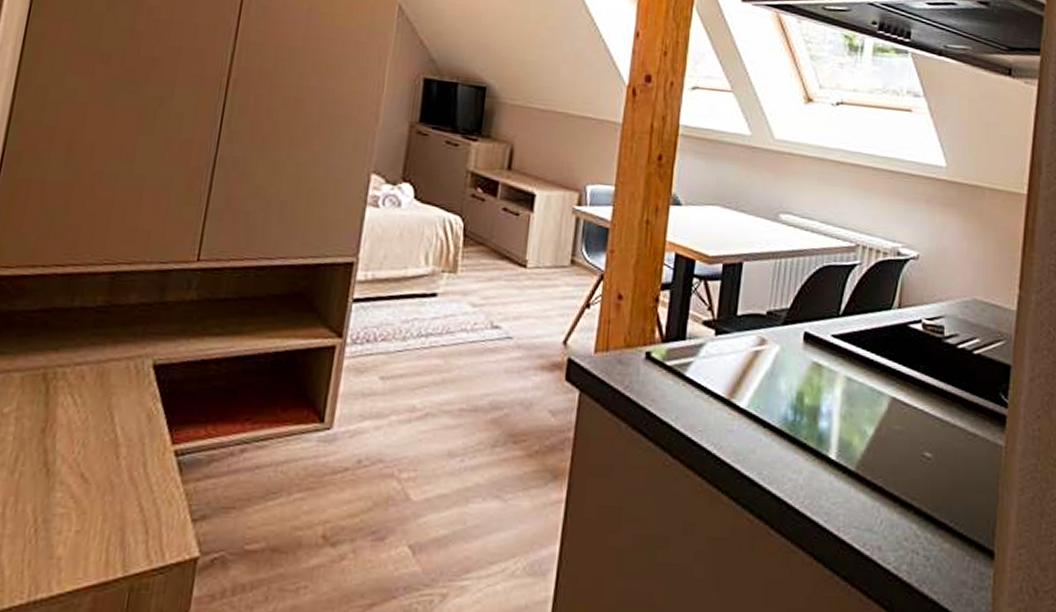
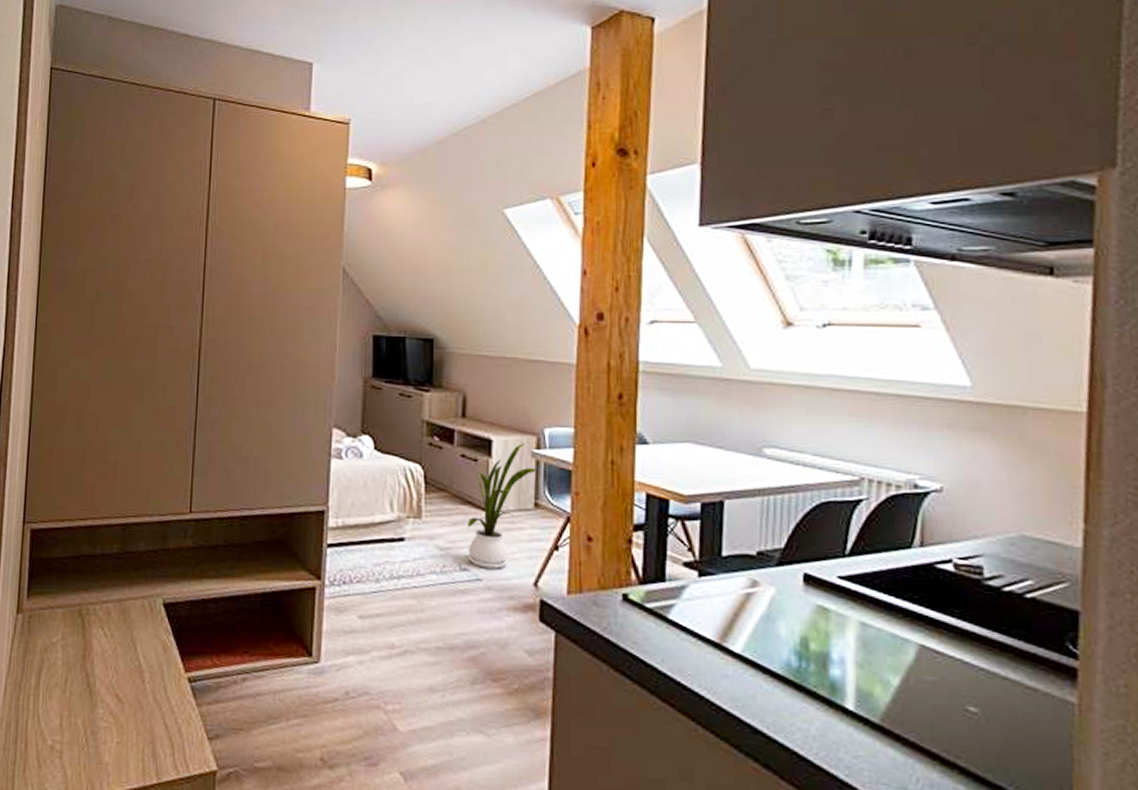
house plant: none [500,199,577,327] -> present [468,443,537,569]

